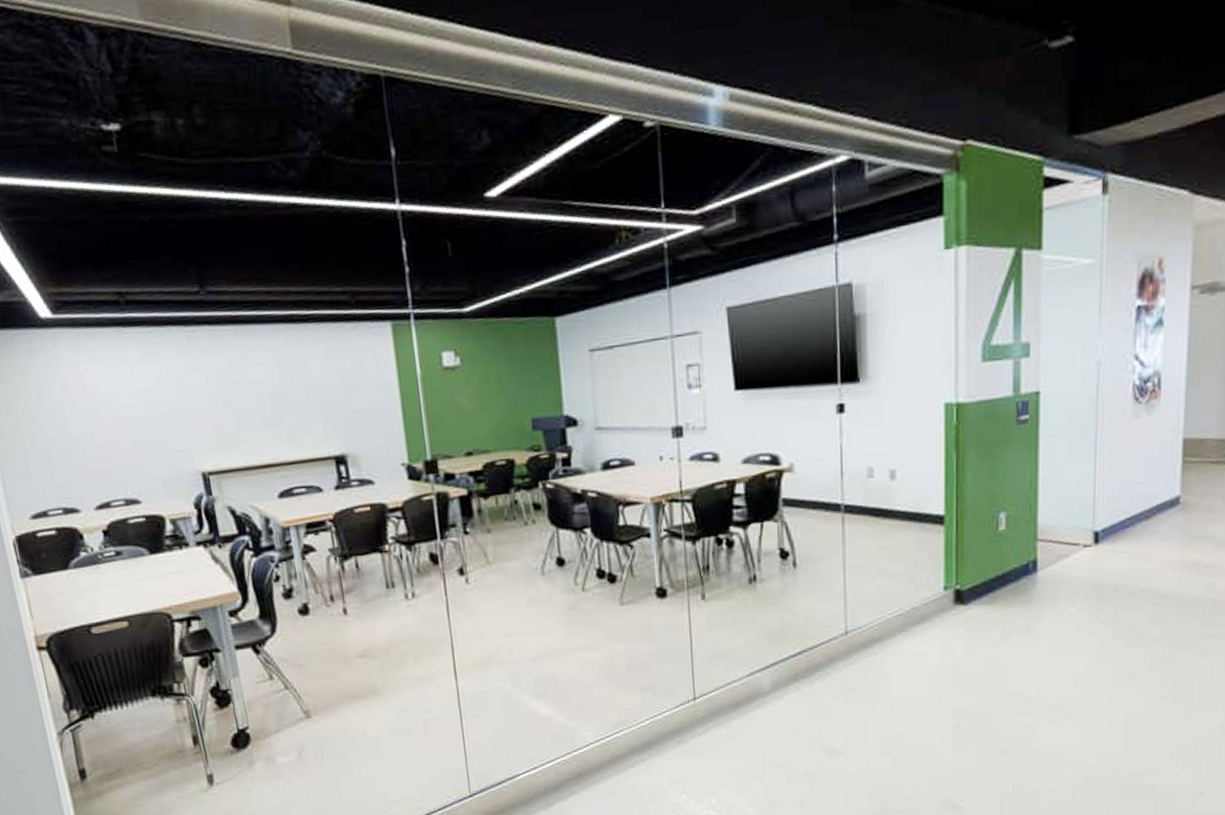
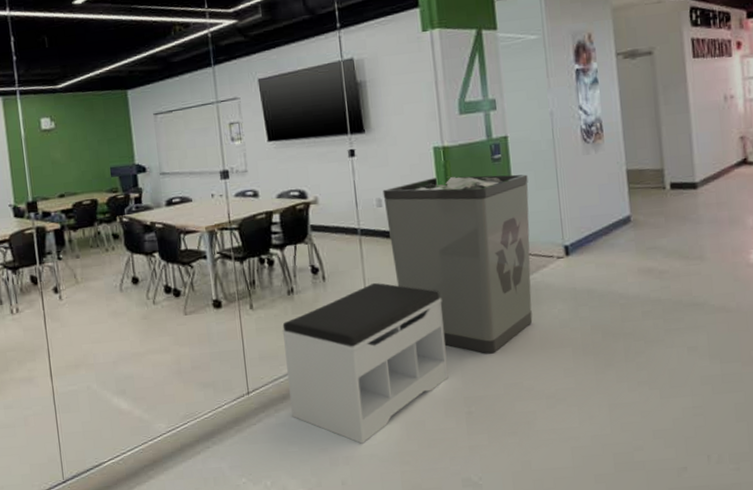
bench: none [739,571,937,759] -> present [282,282,449,444]
recycling bin: none [876,440,1059,659] -> present [382,174,533,354]

